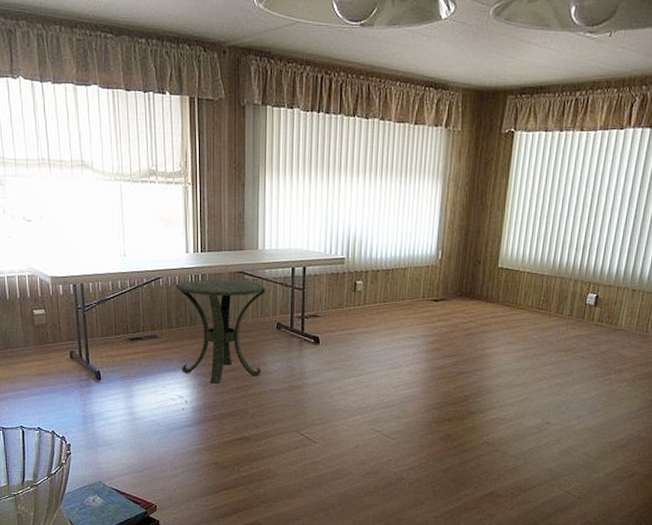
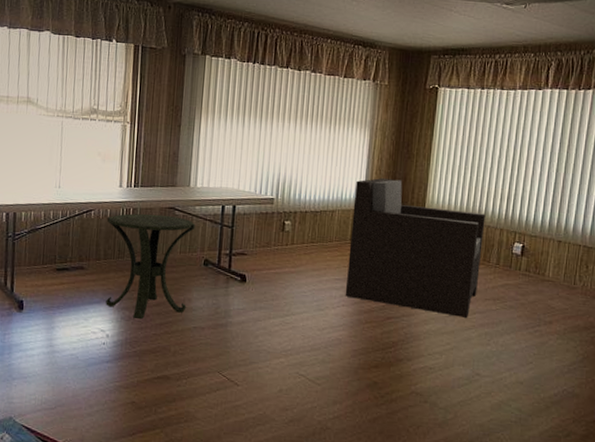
armchair: none [418,232,560,369] -> present [345,178,486,318]

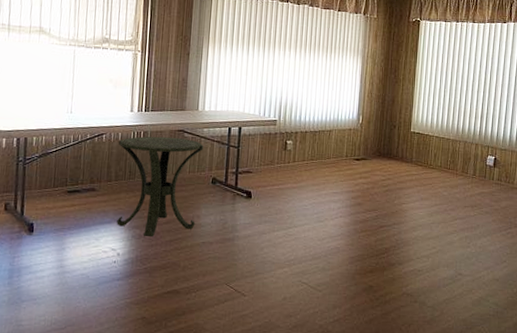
armchair: present [345,178,486,318] -> none [342,100,463,223]

